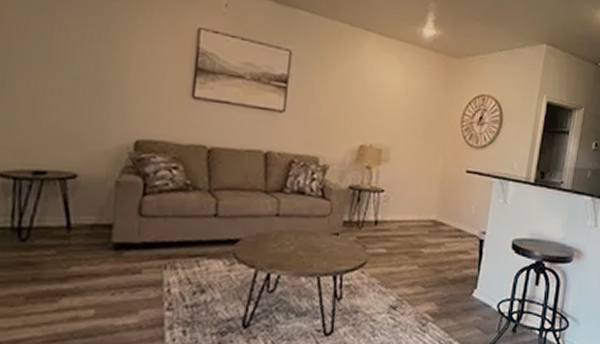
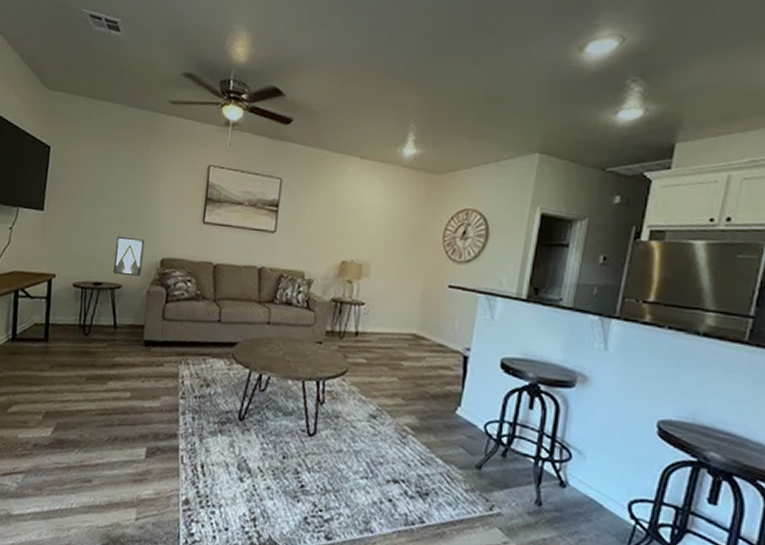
wall art: none [63,110,111,162] -> present [113,236,145,276]

